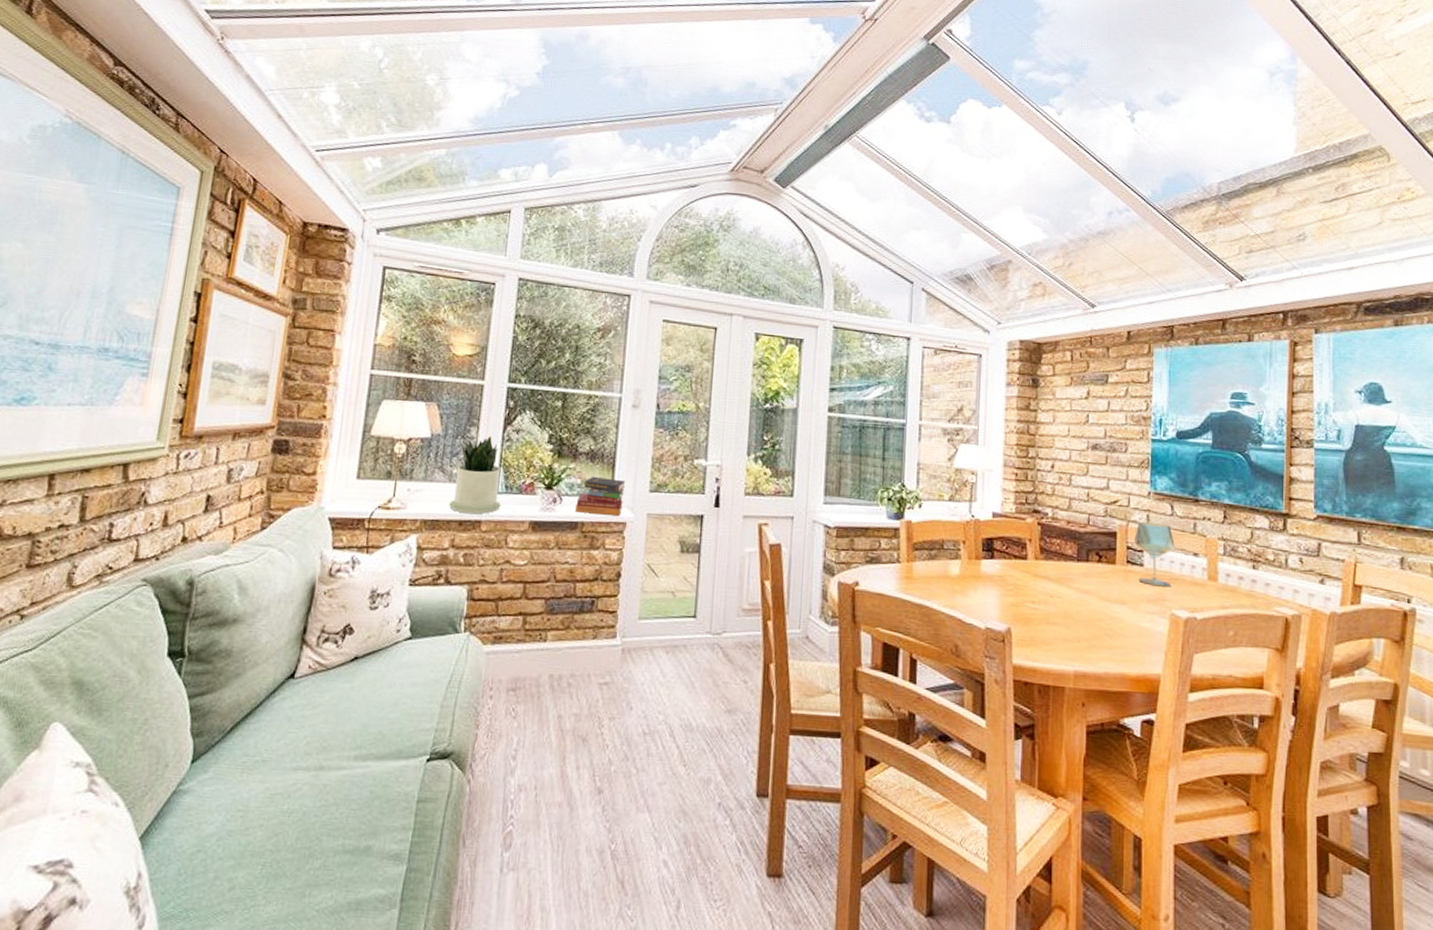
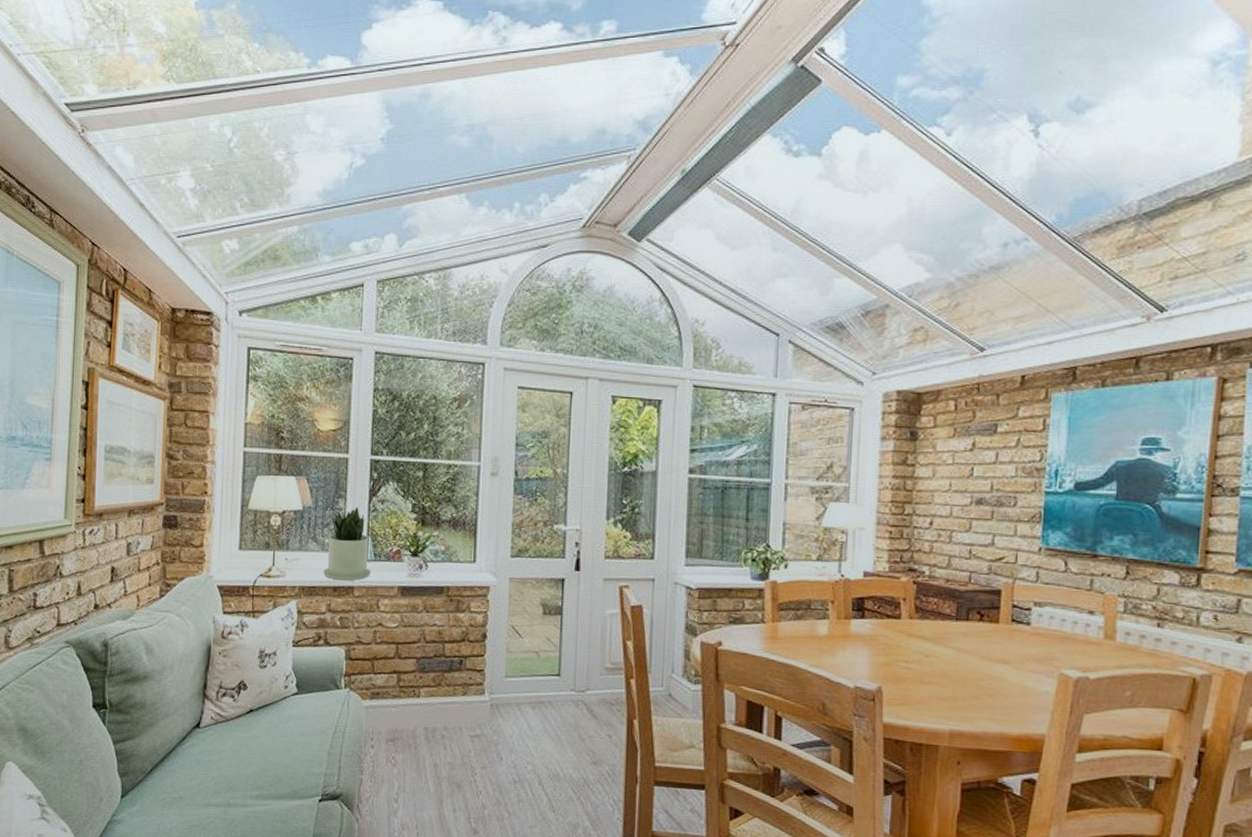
books: present [575,476,626,517] -> none [441,543,488,581]
wine glass: present [1135,521,1176,587] -> none [1021,578,1068,646]

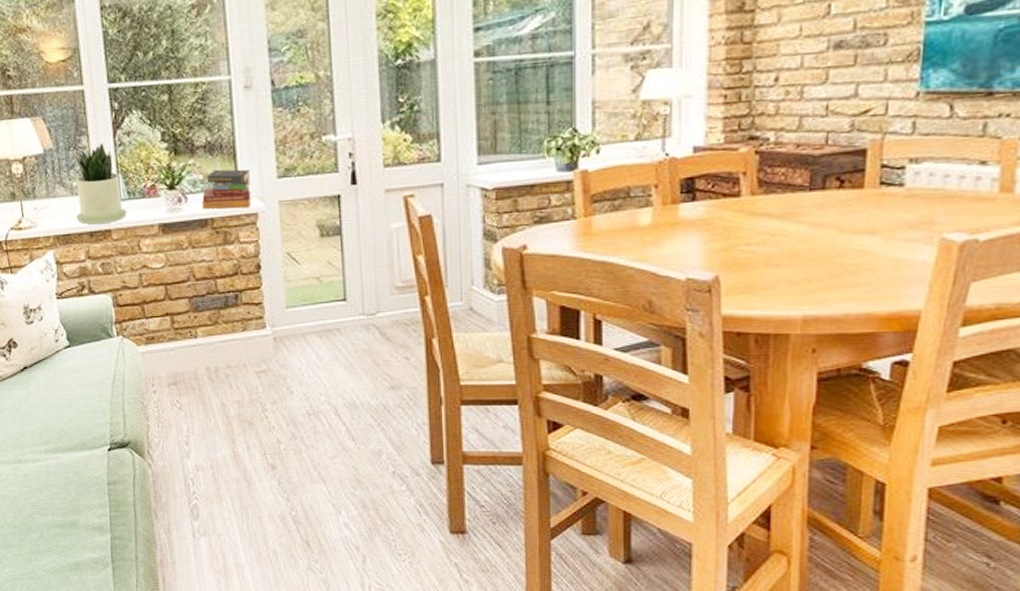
books: none [441,543,488,581] -> present [202,169,252,209]

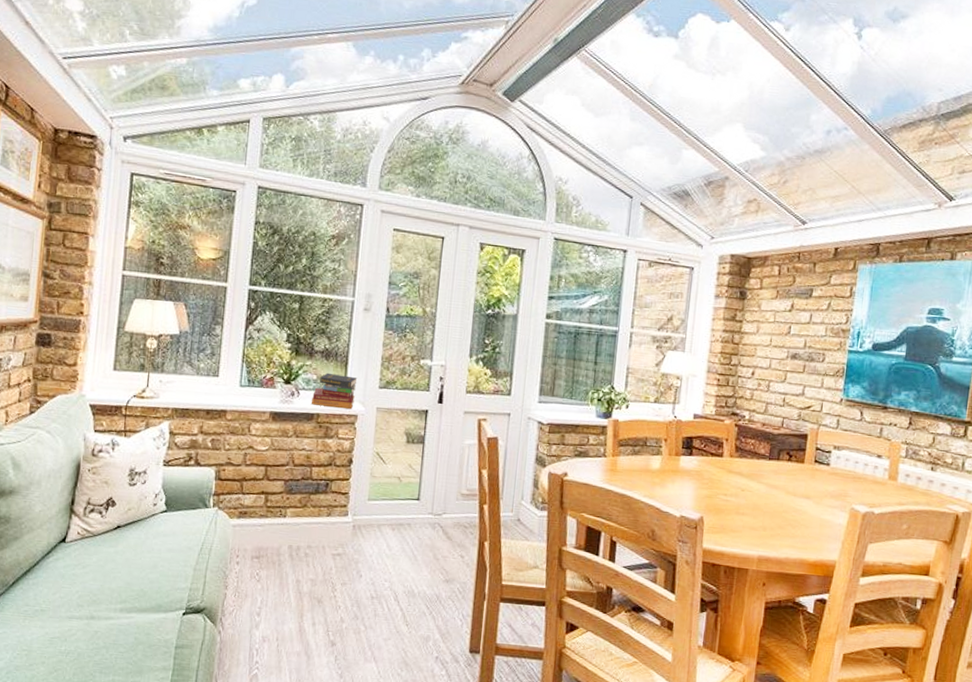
planter: present [73,143,127,225] -> none [197,334,245,405]

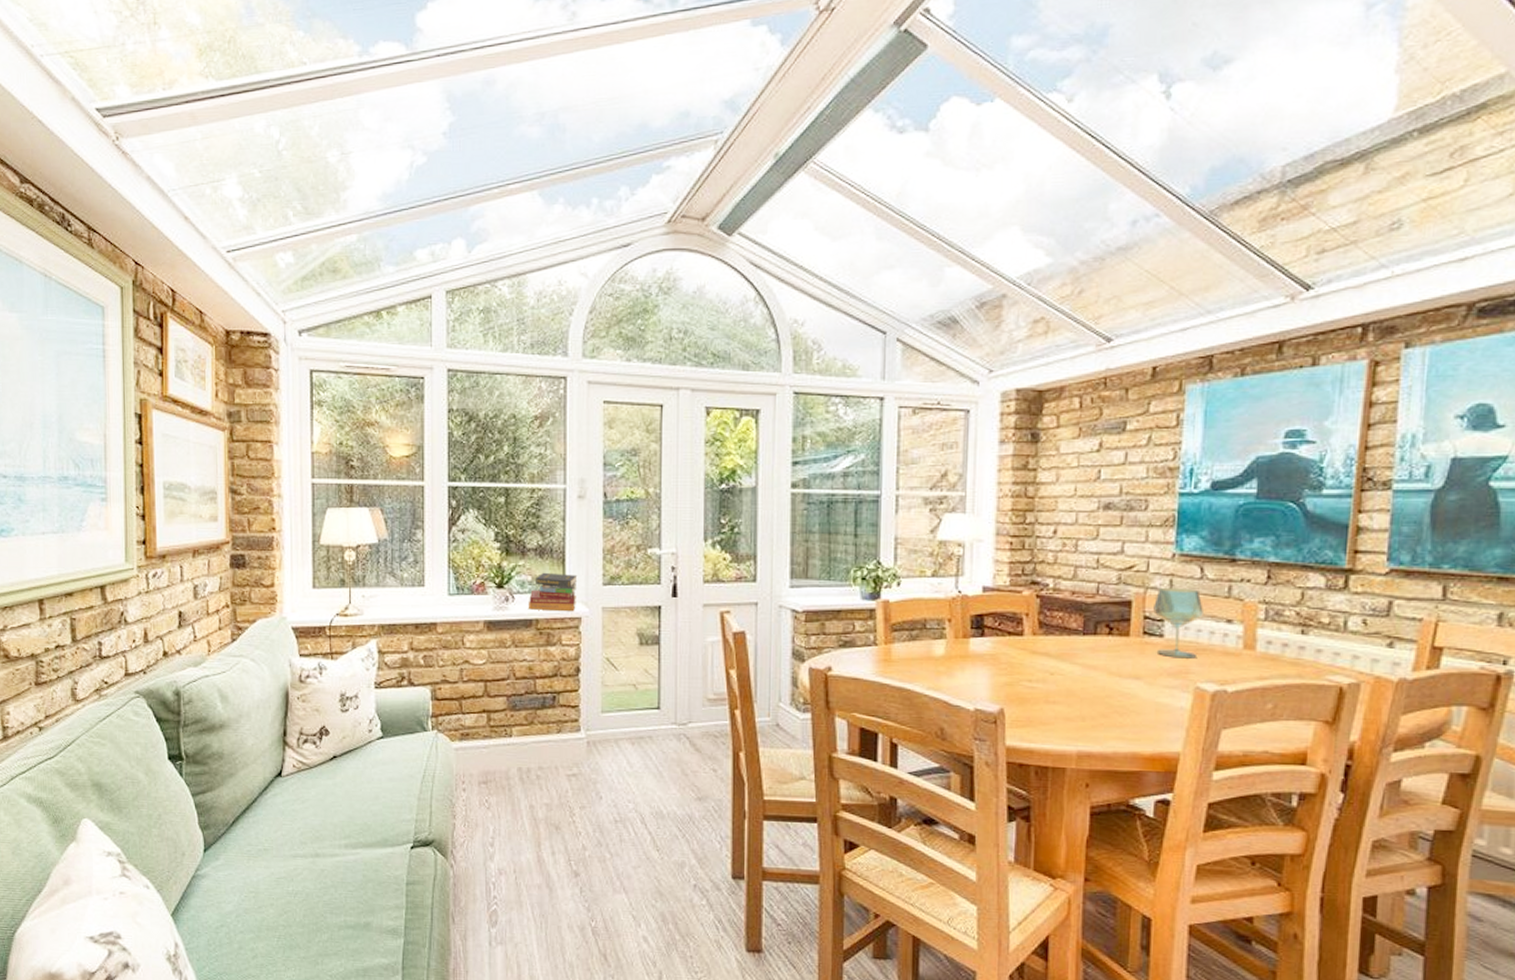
wine glass: none [823,425,862,485] -> present [1153,587,1205,659]

